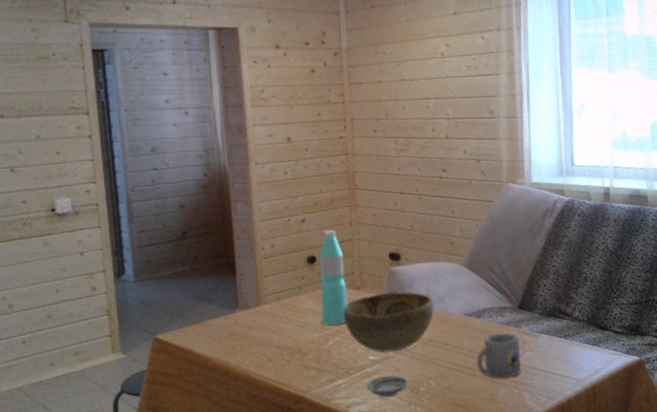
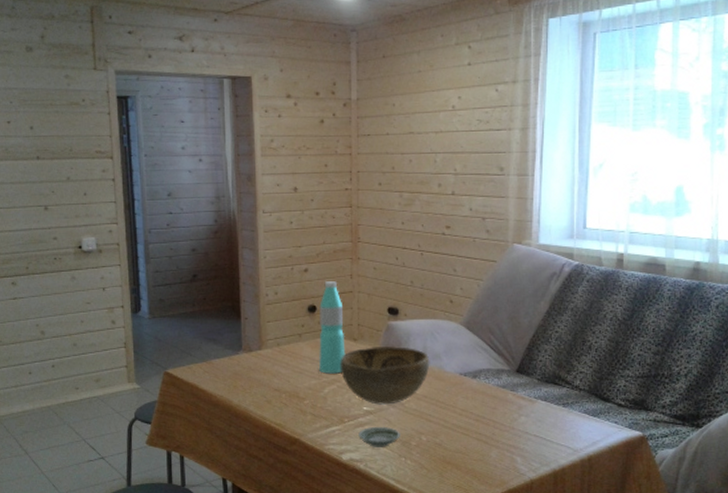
mug: present [476,332,522,379] -> none [469,395,516,441]

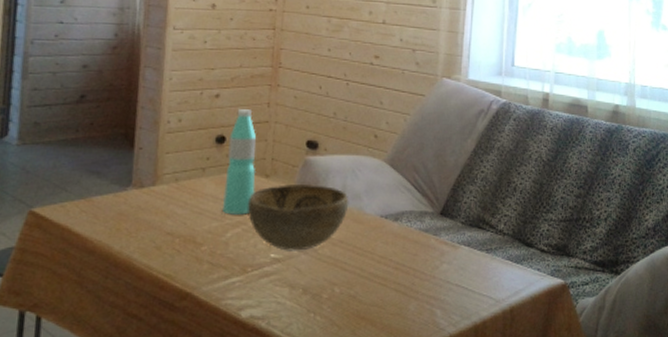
saucer: present [358,426,400,447] -> none [262,276,311,301]

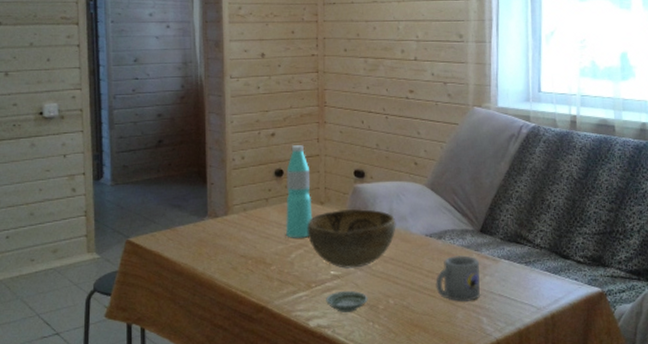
saucer: none [262,276,311,301] -> present [326,290,368,312]
mug: none [388,240,438,292] -> present [435,255,481,302]

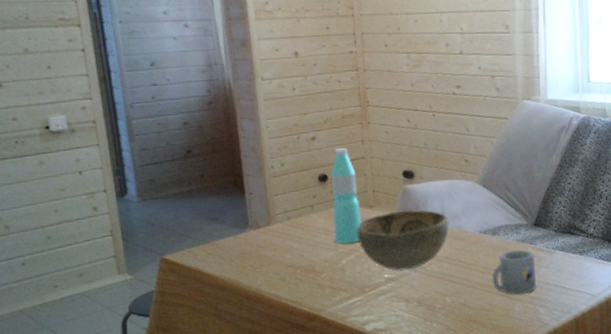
saucer: present [326,290,368,312] -> none [381,292,424,315]

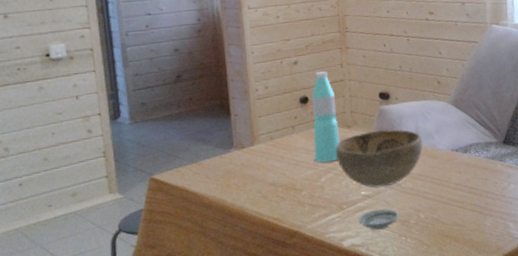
saucer: none [381,292,424,315] -> present [358,208,399,230]
mug: present [492,249,537,295] -> none [463,166,507,210]

